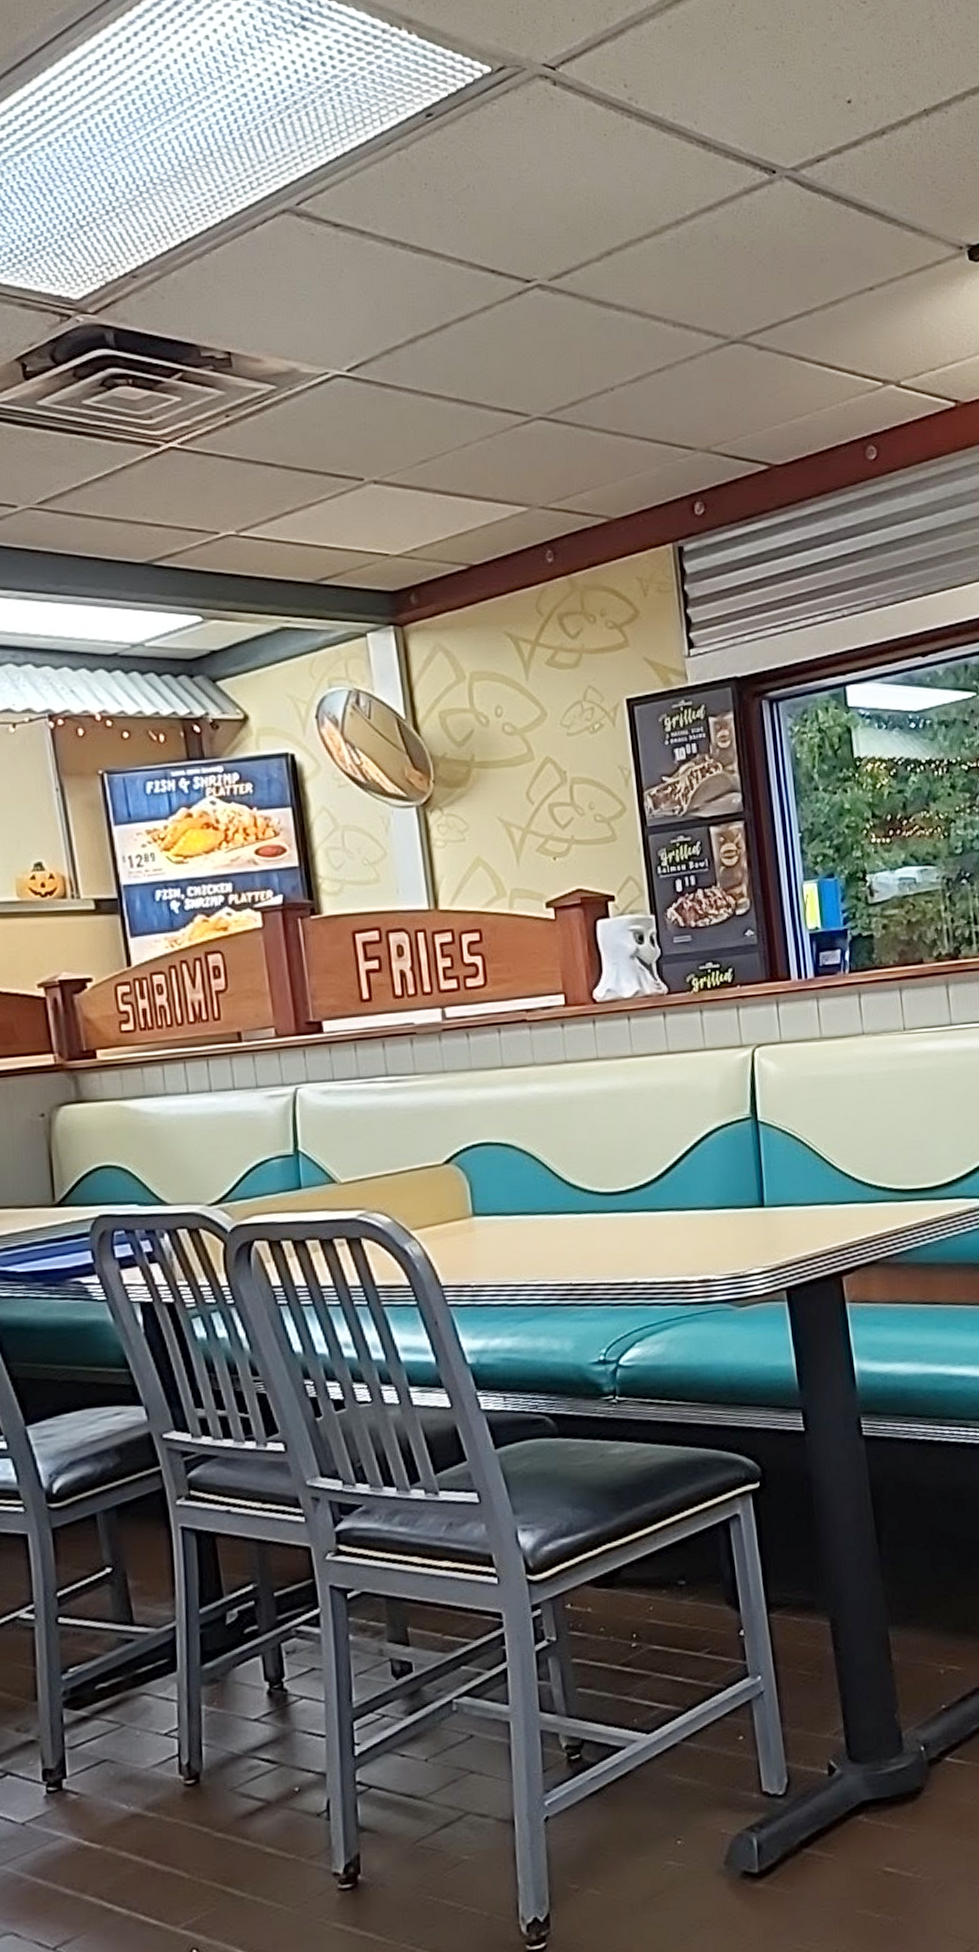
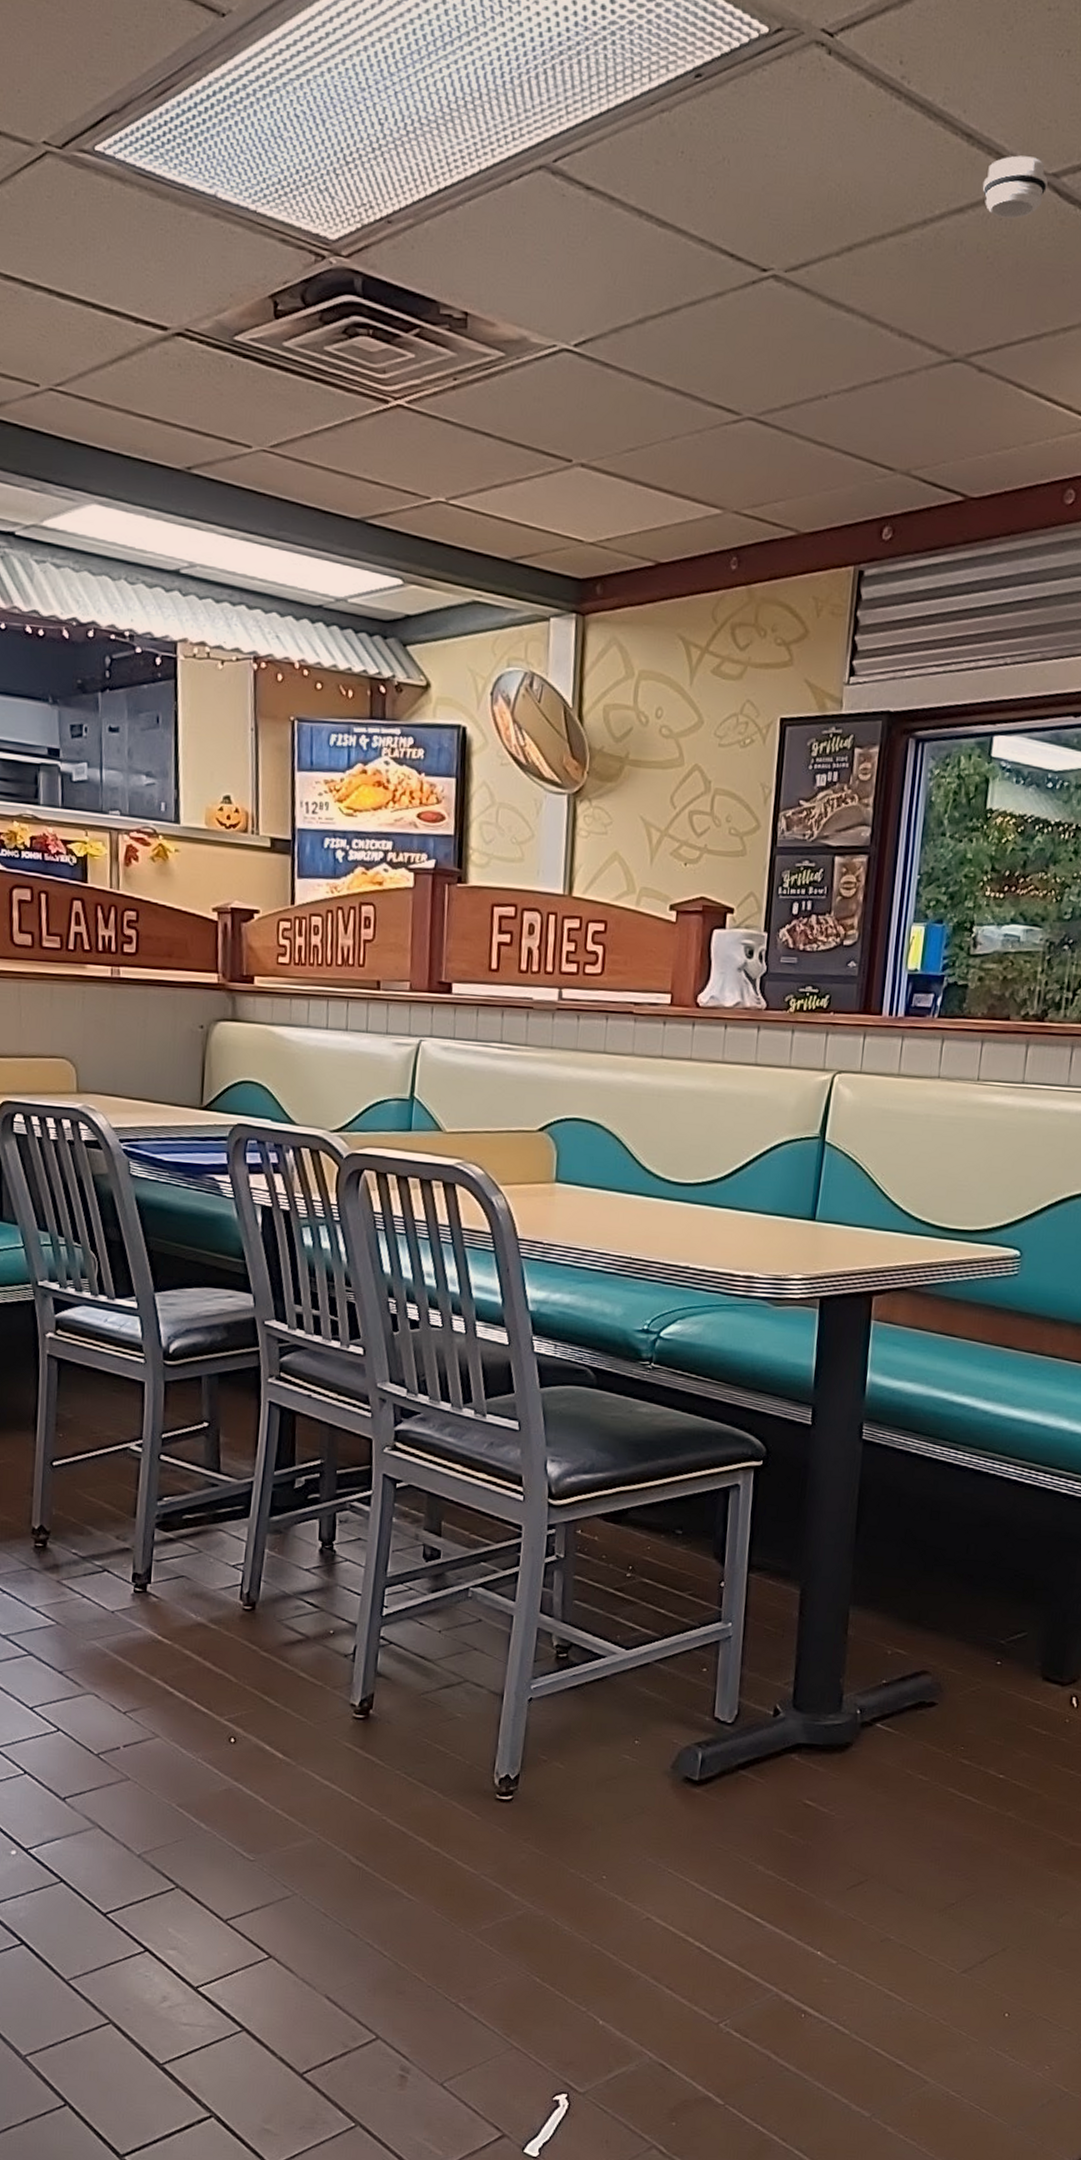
smoke detector: none [726,156,789,211] -> present [982,155,1048,219]

